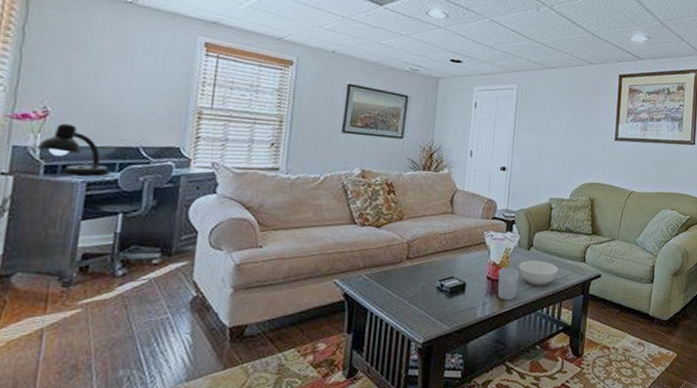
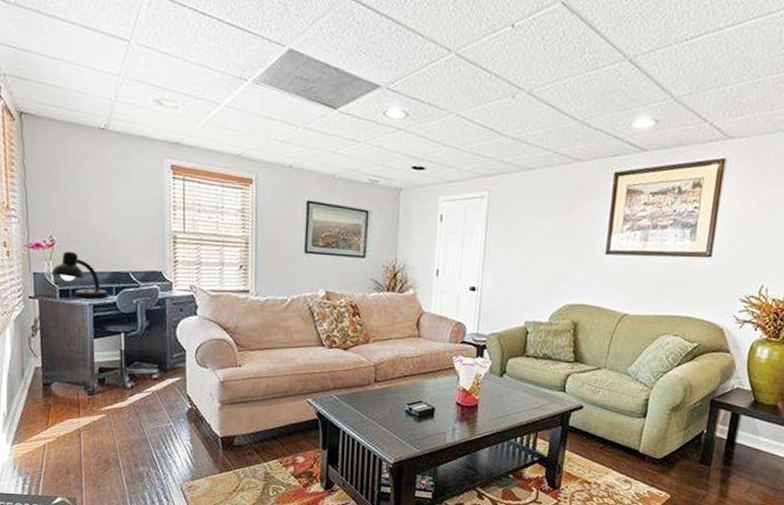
candle holder: present [497,268,520,300] -> none [467,394,492,428]
bowl: present [518,261,558,286] -> none [489,388,534,415]

